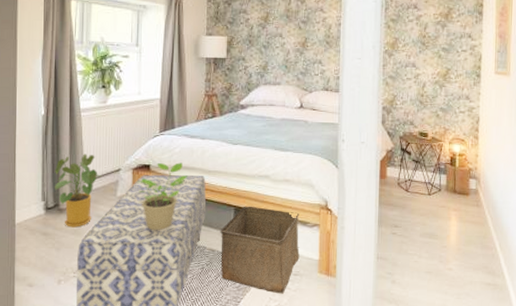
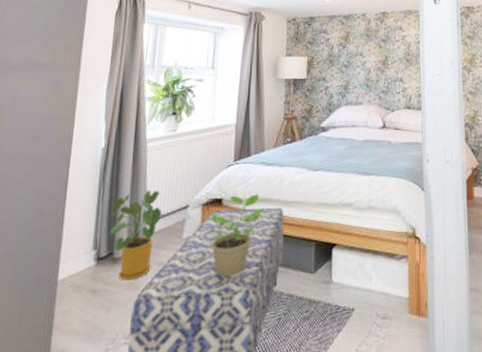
storage bin: present [220,206,300,294] -> none [299,239,388,344]

